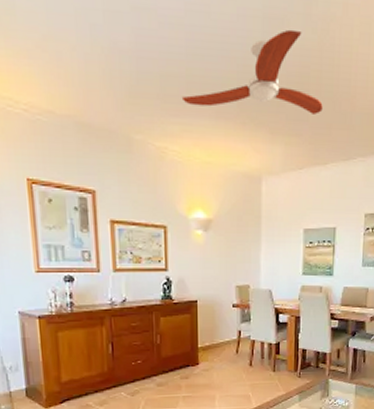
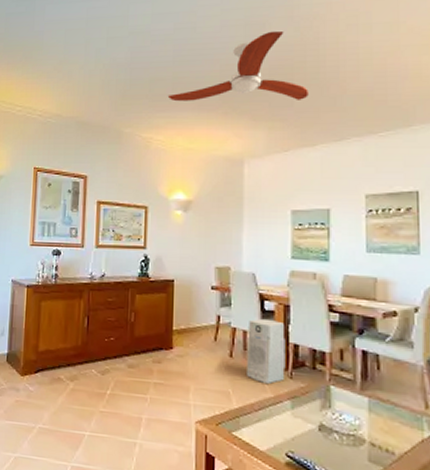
air purifier: none [264,329,296,384] -> present [247,318,286,384]

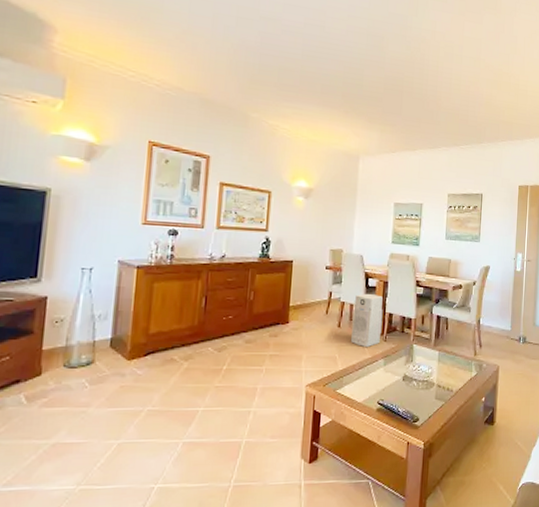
ceiling fan: present [167,30,308,102] -> none [295,45,414,110]

